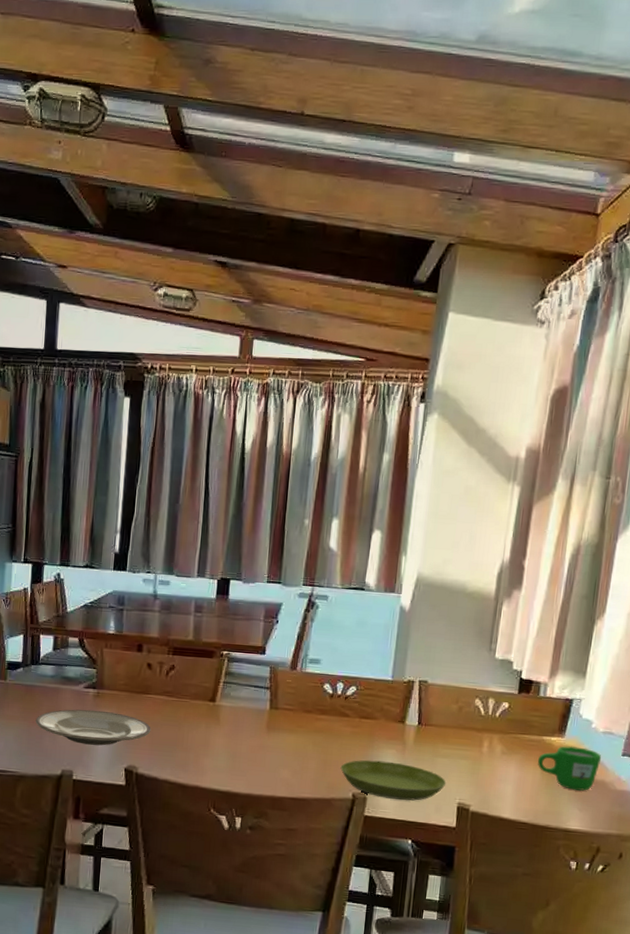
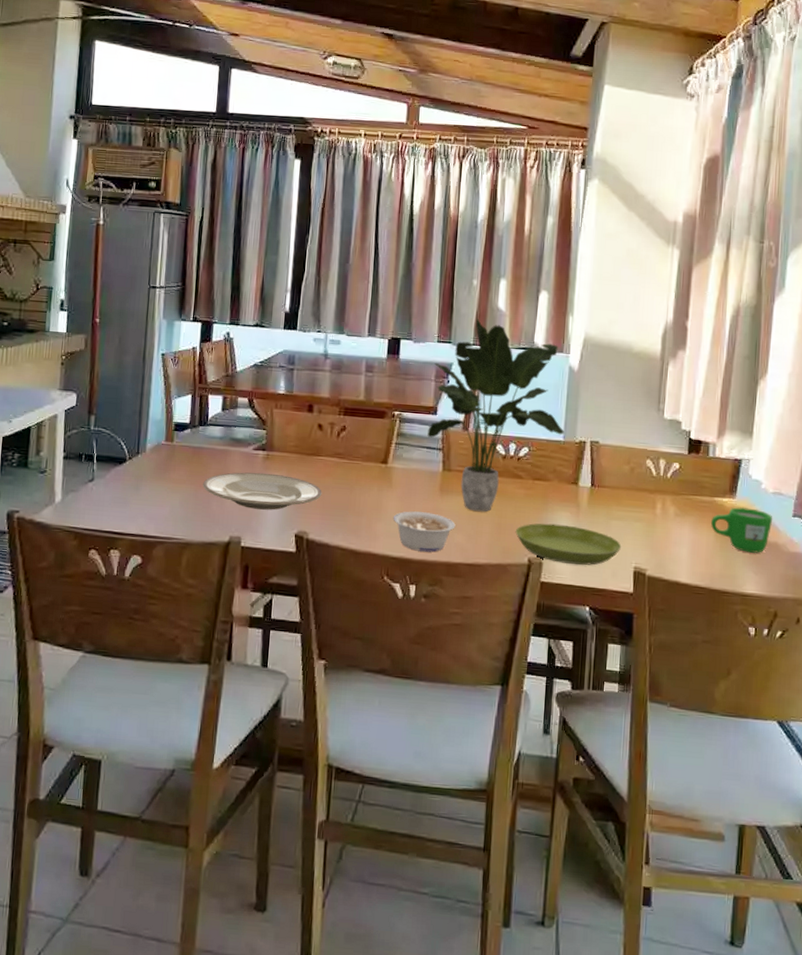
legume: none [220,747,282,787] -> present [393,511,456,553]
potted plant: none [255,558,393,749] -> present [427,318,564,512]

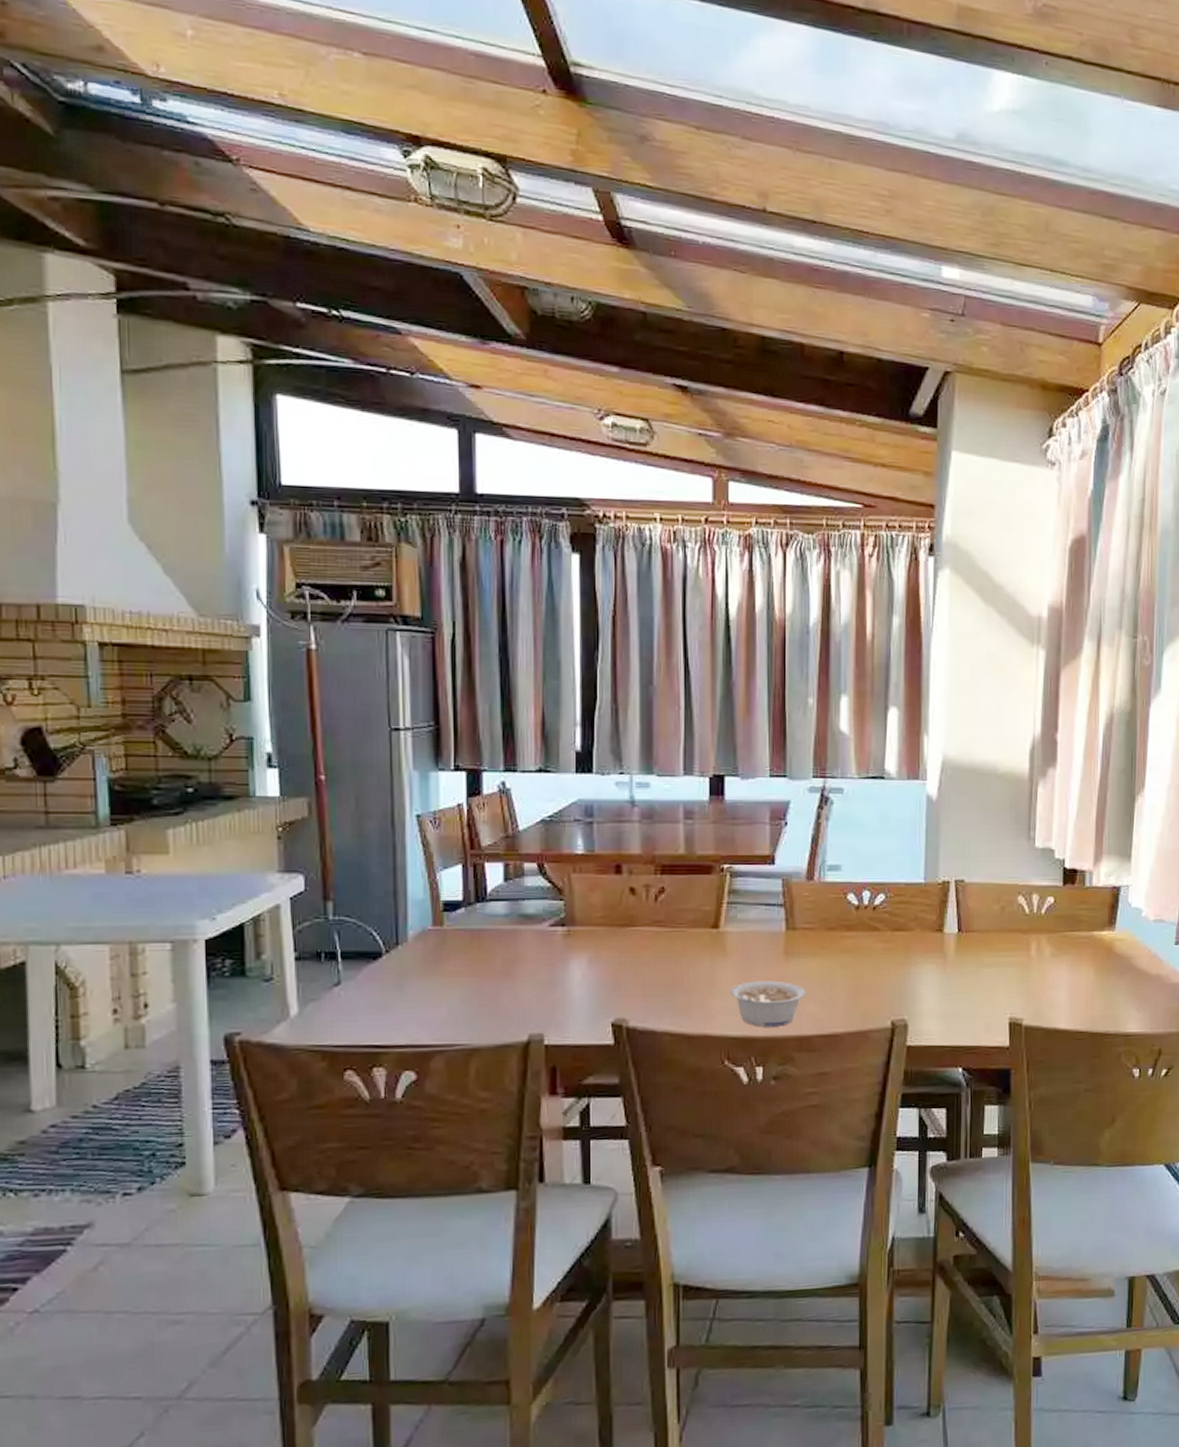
plate: present [203,472,322,510] -> none [488,953,641,998]
potted plant: present [427,318,564,512] -> none [765,744,925,974]
saucer: present [515,523,622,565] -> none [875,979,995,1022]
mug: present [710,507,773,553] -> none [1089,940,1155,988]

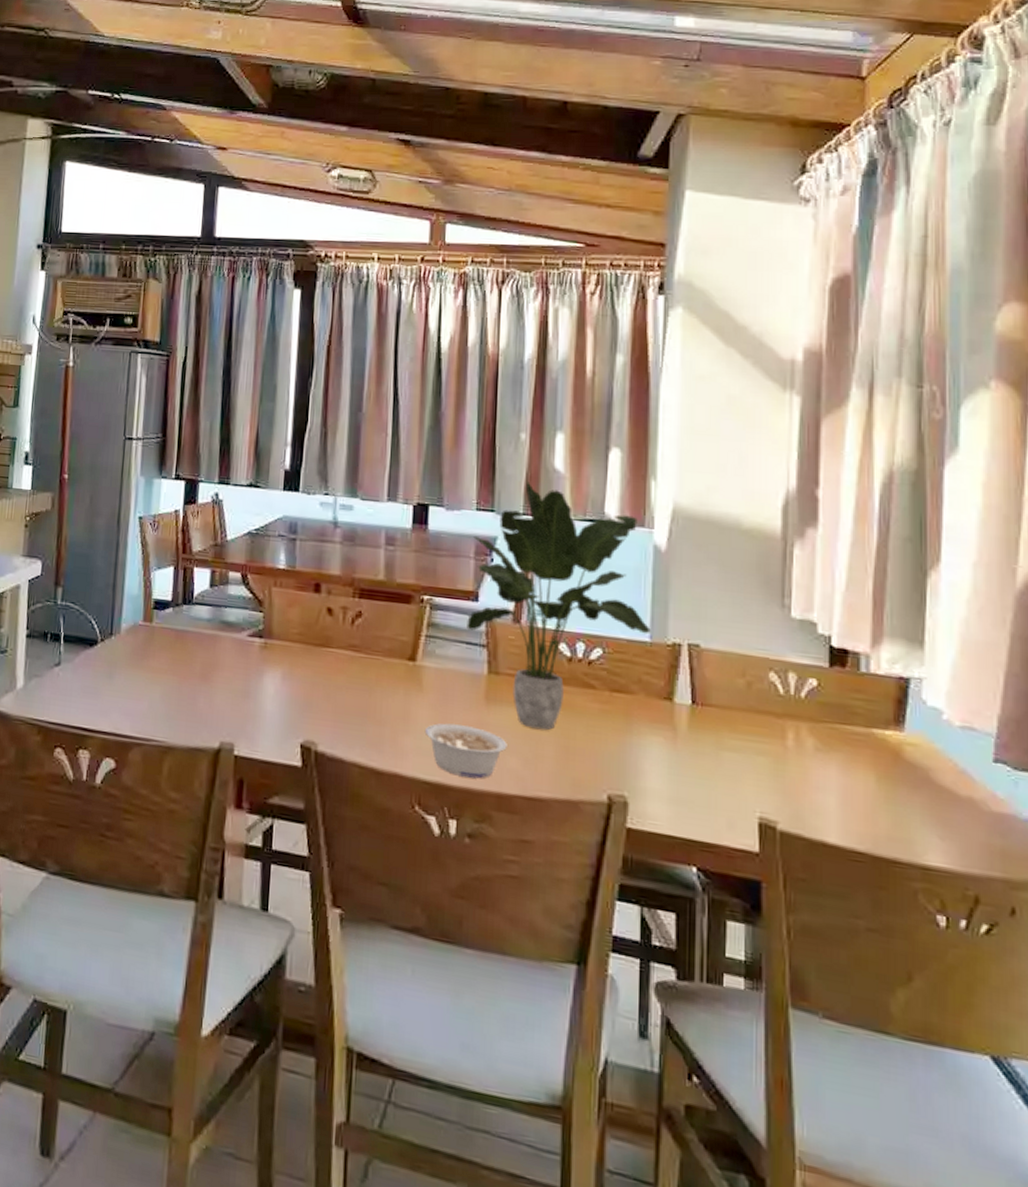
potted plant: none [765,744,925,974] -> present [467,480,651,730]

